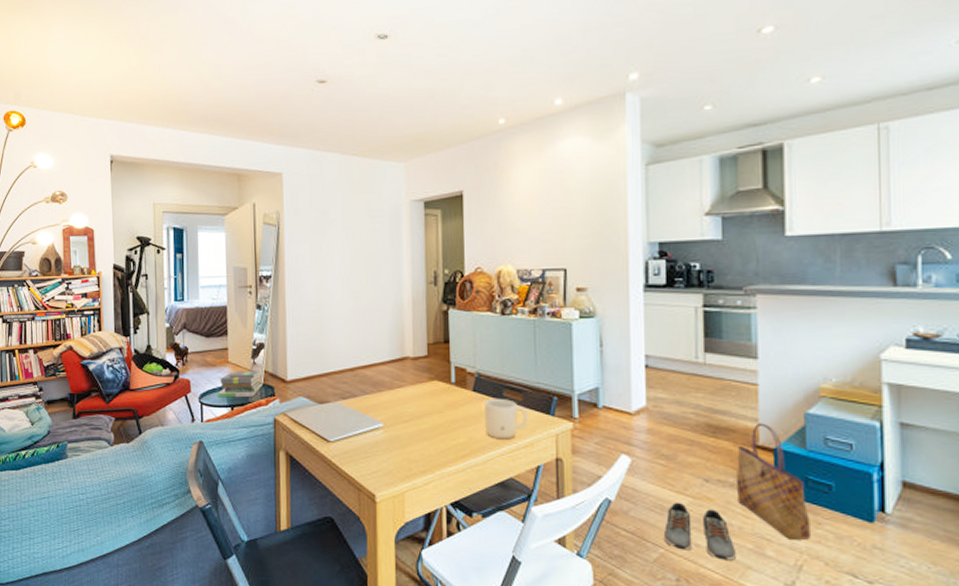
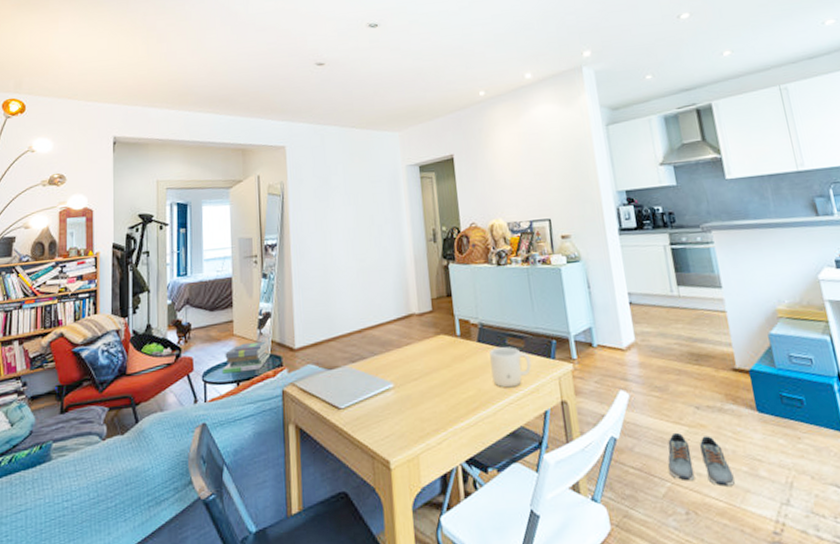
tote bag: present [735,423,810,540] -> none [719,347,794,457]

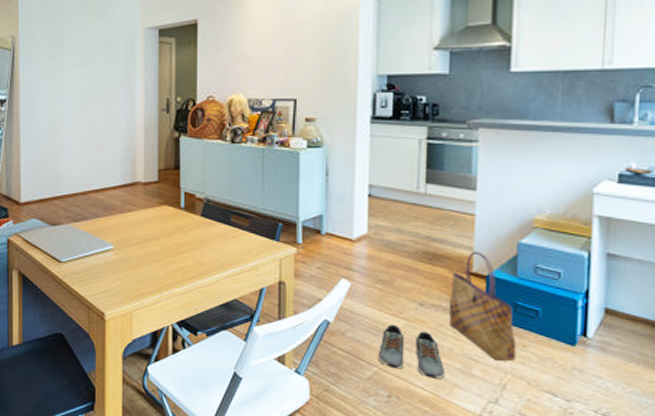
mug: present [489,347,532,388] -> none [212,224,254,263]
tote bag: none [719,347,794,457] -> present [448,251,516,361]

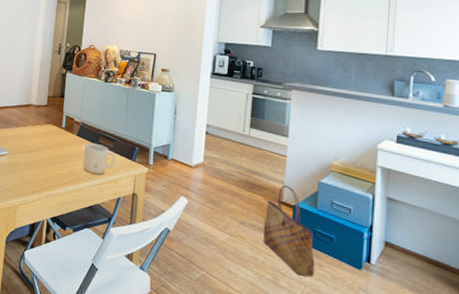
mug: none [212,224,254,263] -> present [83,143,116,175]
shoe: present [379,324,445,379] -> none [206,237,258,286]

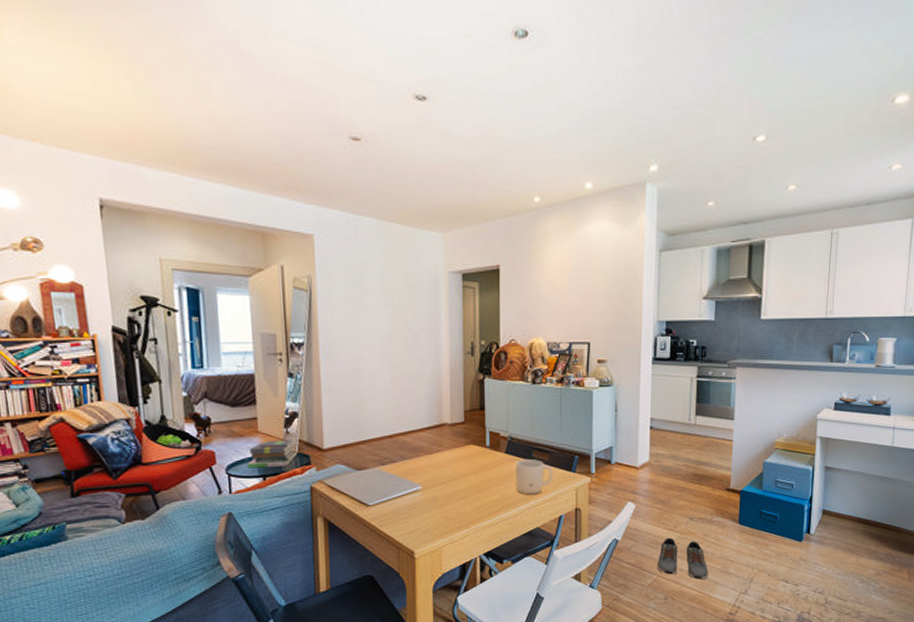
shoe: none [206,237,258,286] -> present [658,537,708,580]
tote bag: present [263,185,315,277] -> none [711,471,761,559]

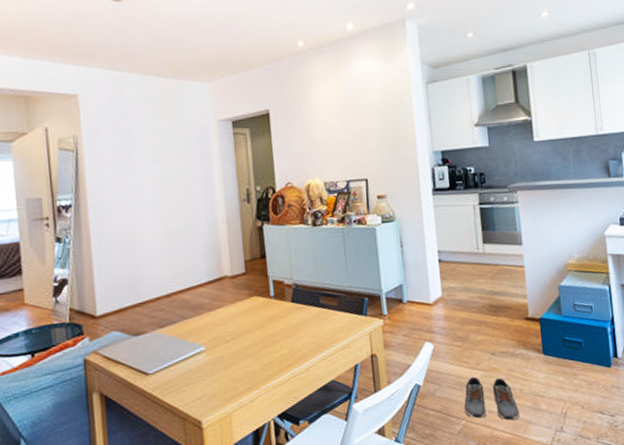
books: present [246,439,298,469] -> none [12,309,69,346]
mug: present [516,459,553,495] -> none [303,305,344,345]

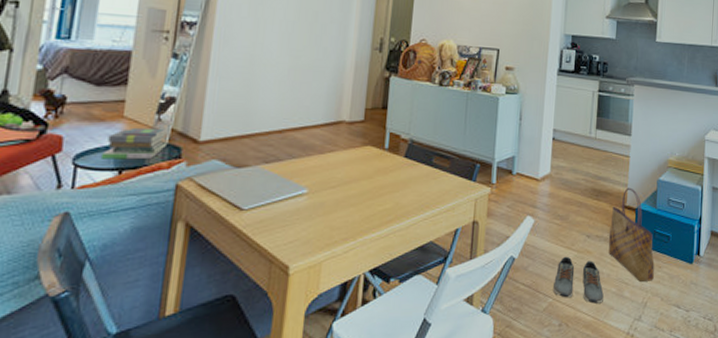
books: none [12,309,69,346] -> present [100,127,168,160]
tote bag: none [514,298,570,393] -> present [608,187,655,282]

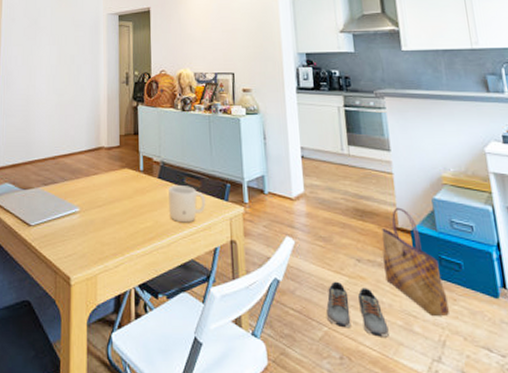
mug: none [412,165,453,204] -> present [168,186,206,223]

